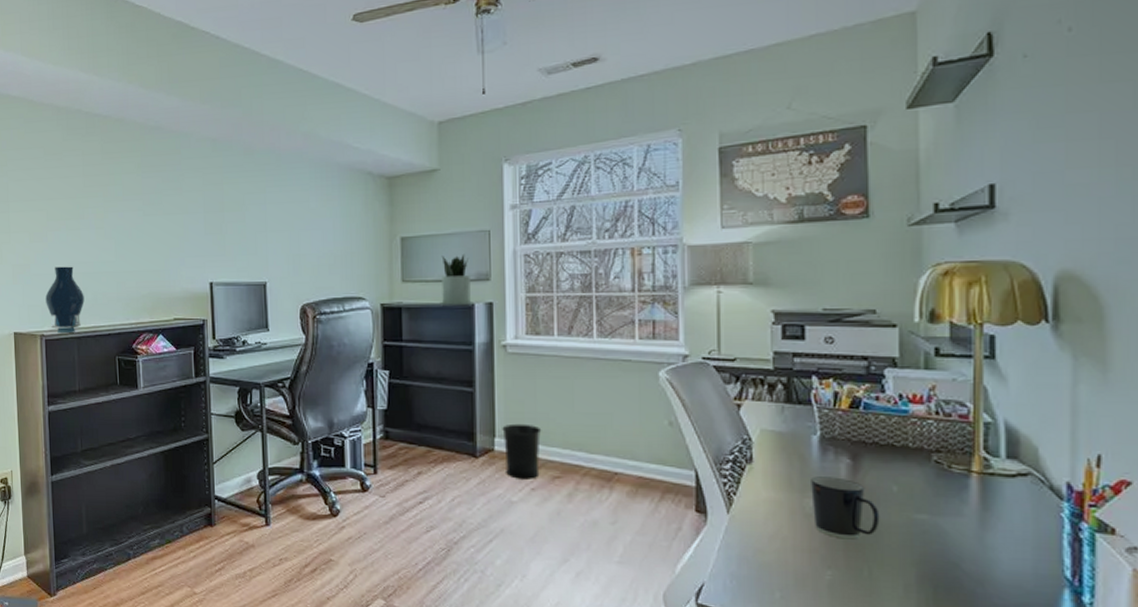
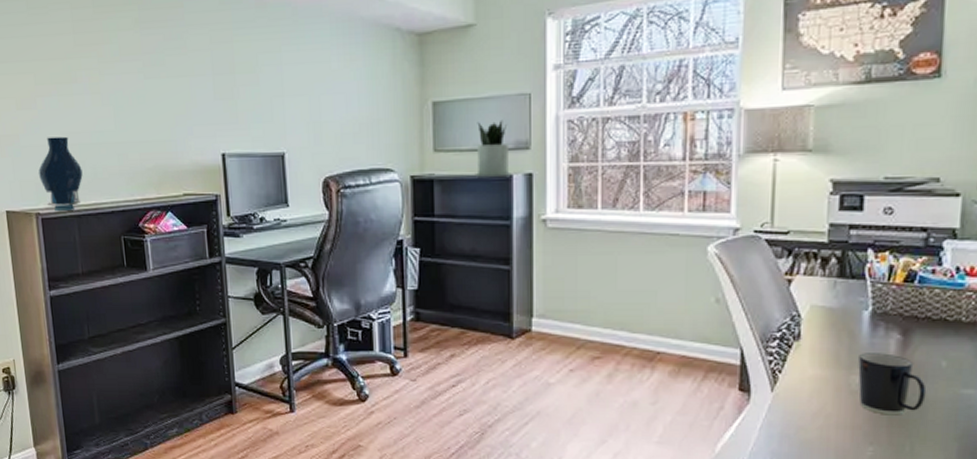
waste bin: present [502,423,542,479] -> none [540,302,582,360]

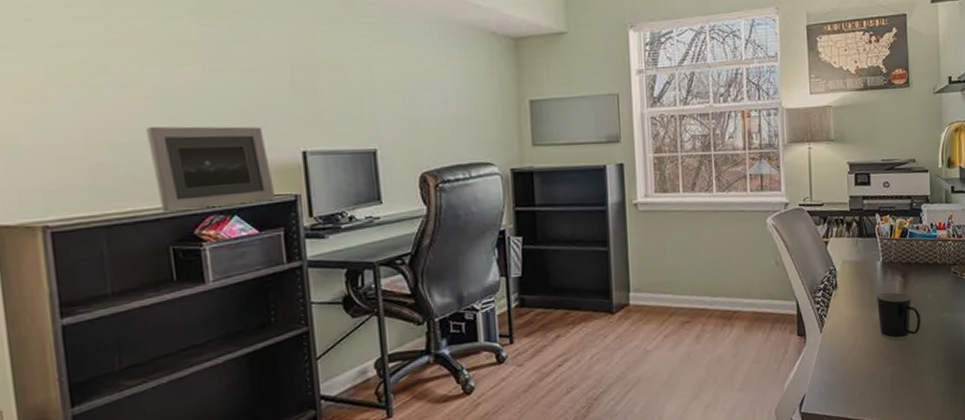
vase: present [38,136,83,212] -> none [48,135,115,223]
picture frame: none [103,129,201,206] -> present [145,126,277,213]
planter: present [475,119,512,178] -> none [572,116,605,169]

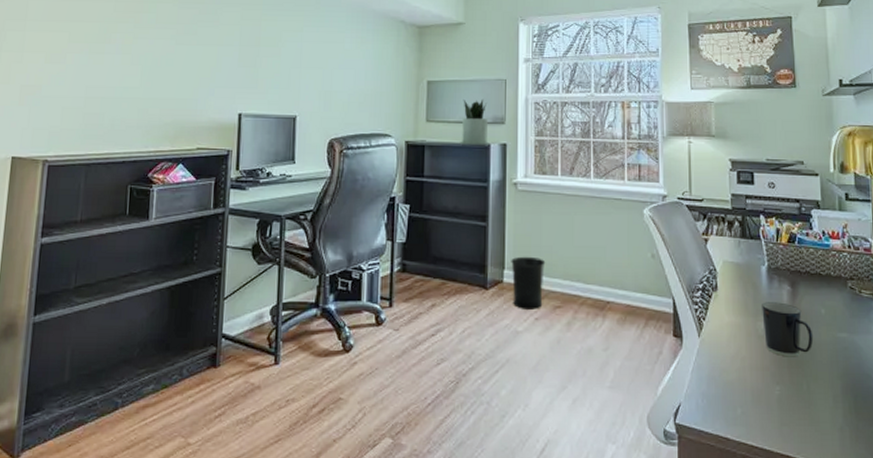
picture frame: present [145,126,277,213] -> none [127,85,214,157]
planter: none [572,116,605,169] -> present [459,99,490,146]
waste bin: none [636,276,672,329] -> present [511,256,546,309]

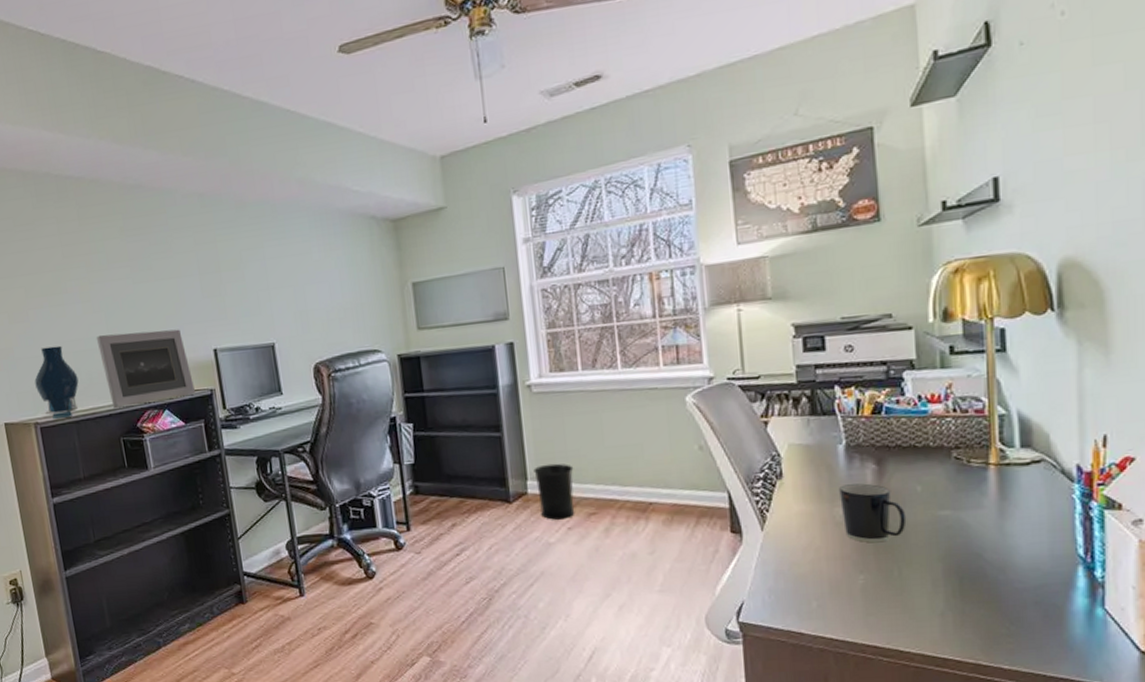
vase: none [54,89,100,160] -> present [34,345,79,420]
picture frame: none [127,85,214,157] -> present [96,329,196,409]
planter: present [459,99,490,146] -> none [456,294,494,351]

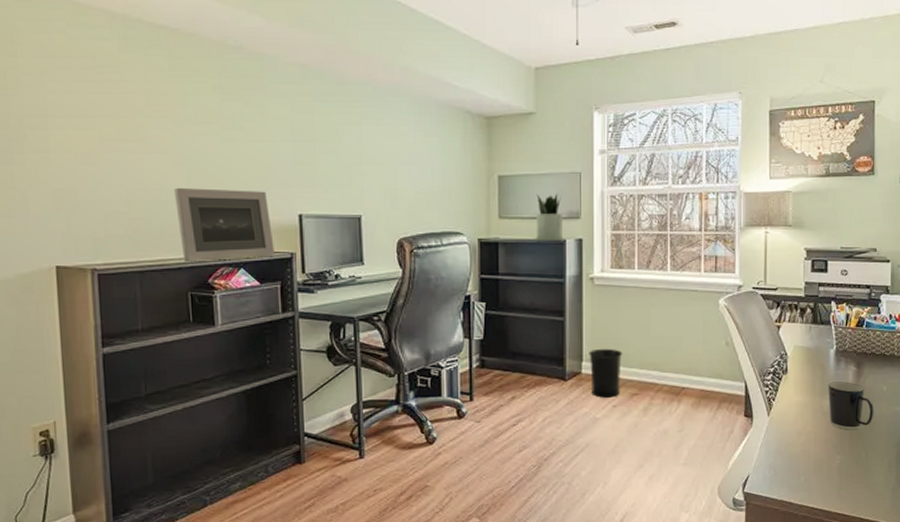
vase: present [34,345,79,420] -> none [98,193,148,268]
planter: none [456,294,494,351] -> present [534,193,565,242]

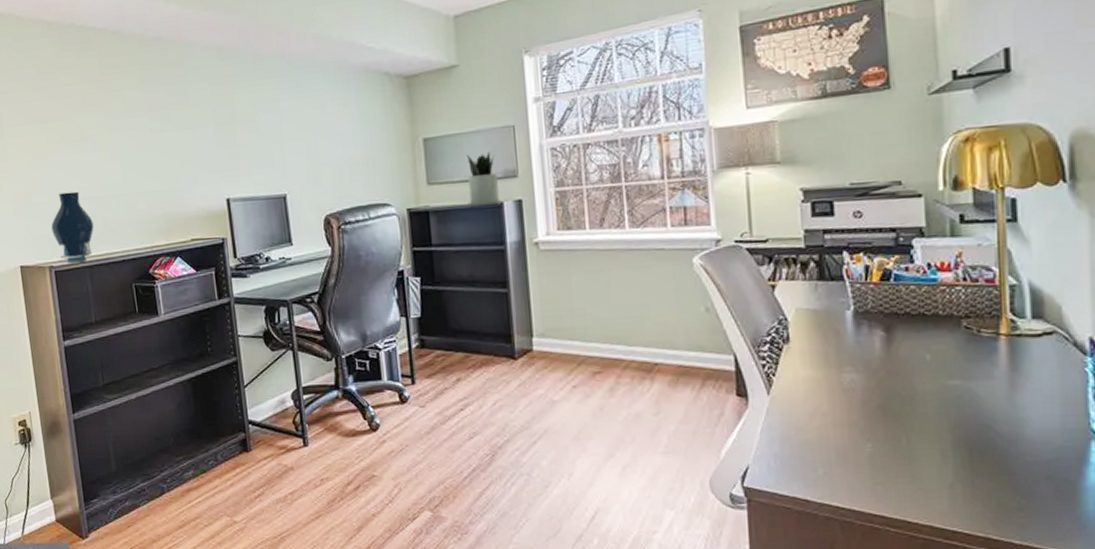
vase: none [98,193,148,268] -> present [51,191,94,264]
picture frame: present [173,187,276,263] -> none [112,178,208,255]
waste bin: present [589,348,623,398] -> none [539,321,580,378]
mug: present [828,382,874,430] -> none [847,350,916,411]

